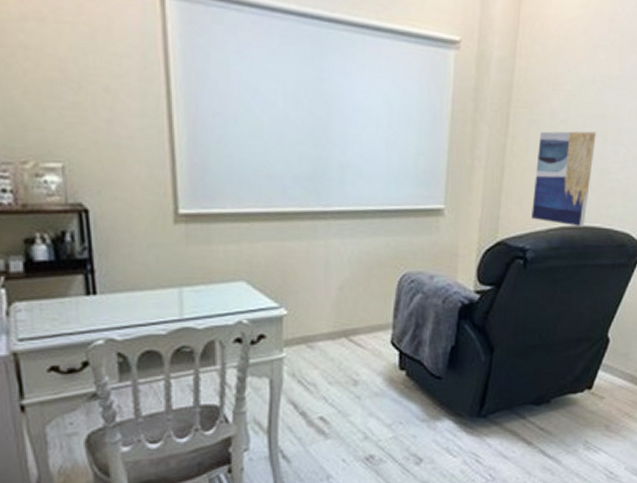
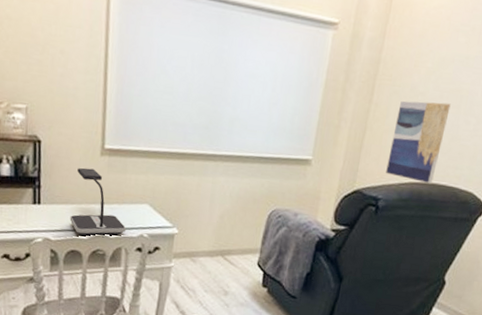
desk lamp: none [140,241,219,331] -> present [69,167,127,238]

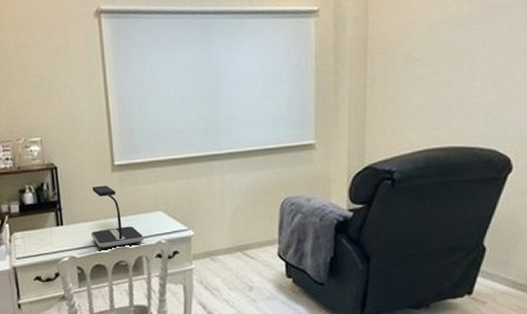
wall art: present [386,101,451,184] -> none [395,64,452,148]

